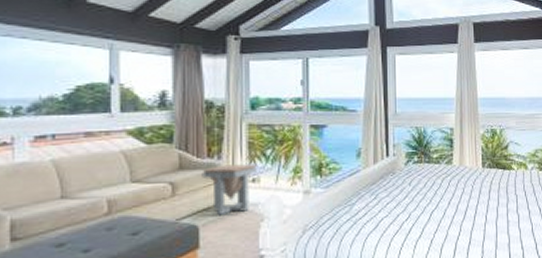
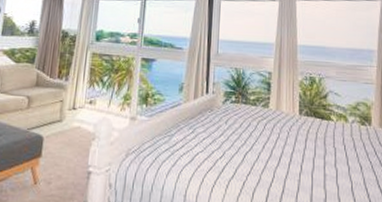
side table: present [202,163,257,216] -> none [51,85,95,131]

